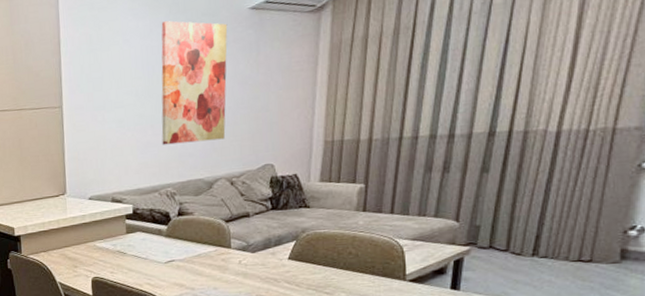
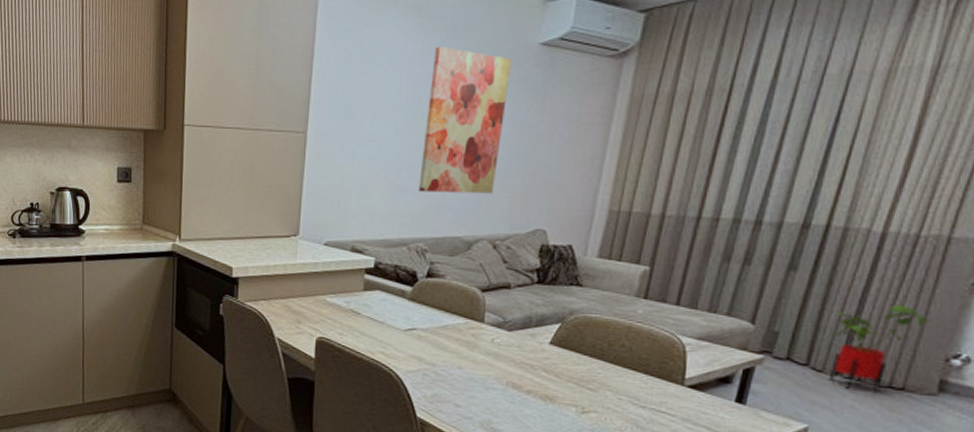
house plant: none [526,189,609,266] -> present [828,304,933,392]

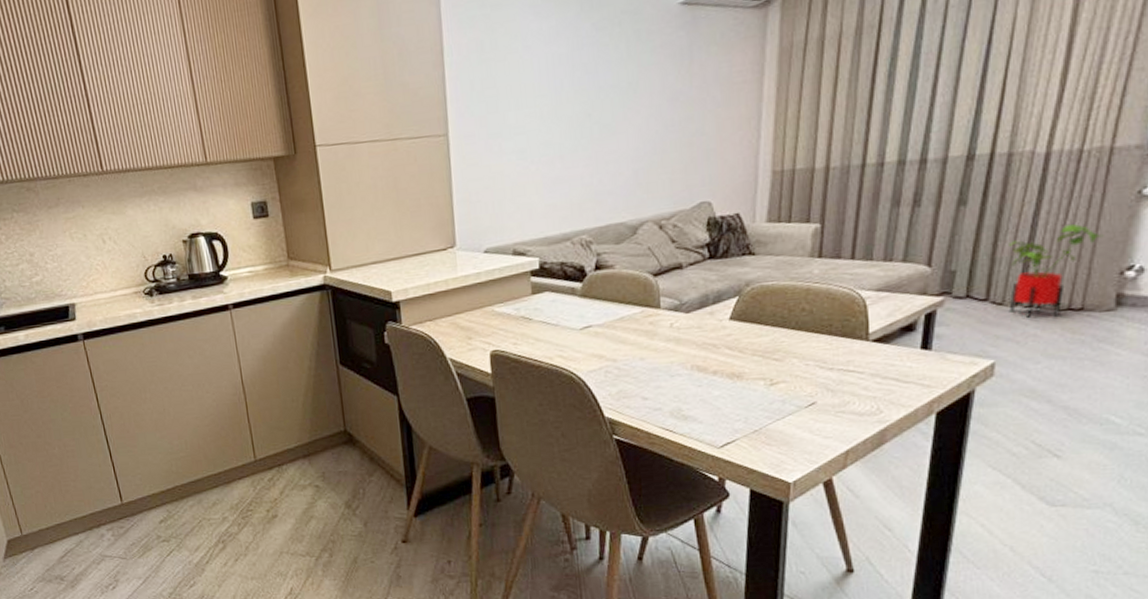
wall art: present [418,47,513,194] -> none [570,20,654,181]

